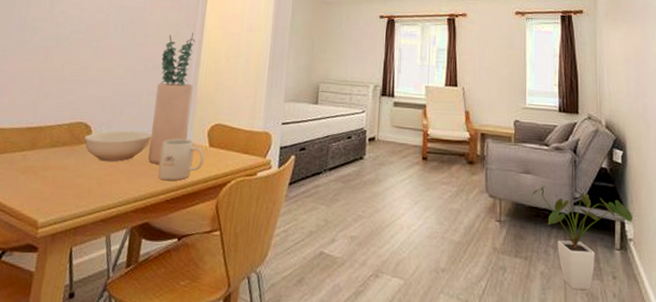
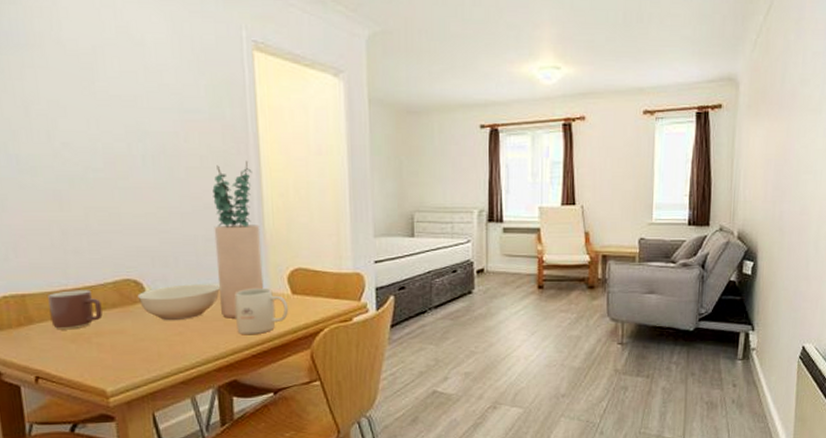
mug: none [11,128,55,163] -> present [48,290,103,330]
house plant: present [531,185,634,291] -> none [654,304,759,401]

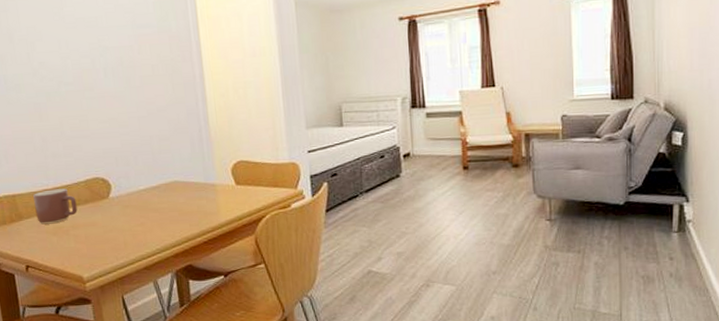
bowl: present [137,284,220,321] -> none [105,178,174,213]
vase: present [212,161,264,319] -> none [163,67,211,209]
mug: present [234,288,289,335] -> none [186,180,234,224]

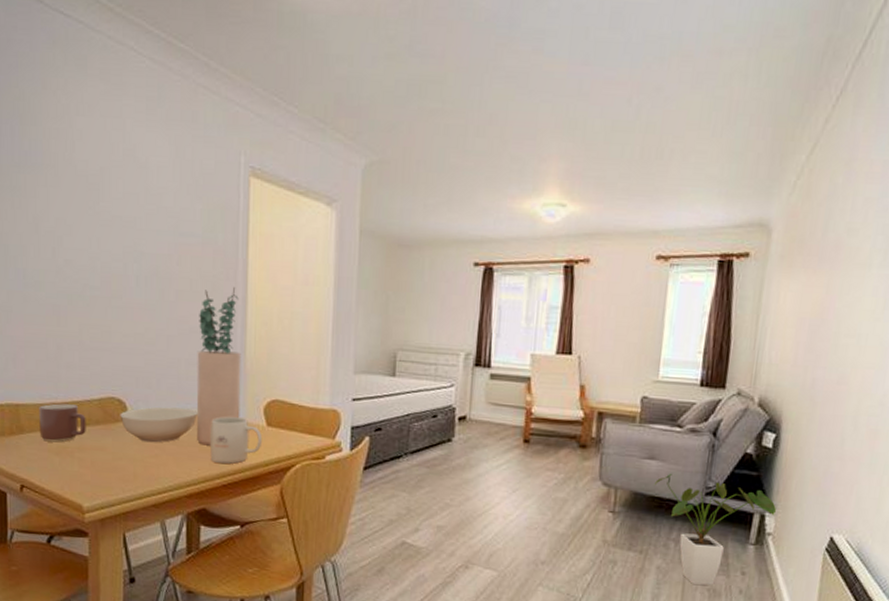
bowl: none [105,178,174,213] -> present [120,407,197,443]
vase: none [163,67,211,209] -> present [196,287,242,446]
mug: none [186,180,234,224] -> present [209,417,263,464]
house plant: none [582,179,693,275] -> present [653,473,777,586]

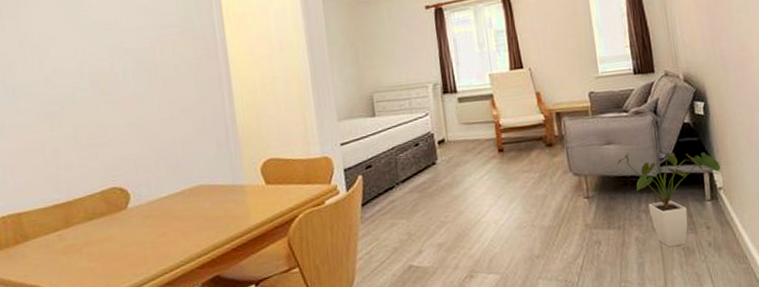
mug: present [39,403,86,443] -> none [41,202,92,244]
bowl: present [120,407,197,443] -> none [123,183,199,224]
vase: present [196,287,242,446] -> none [187,65,239,215]
mug: present [209,417,263,464] -> none [212,181,264,229]

